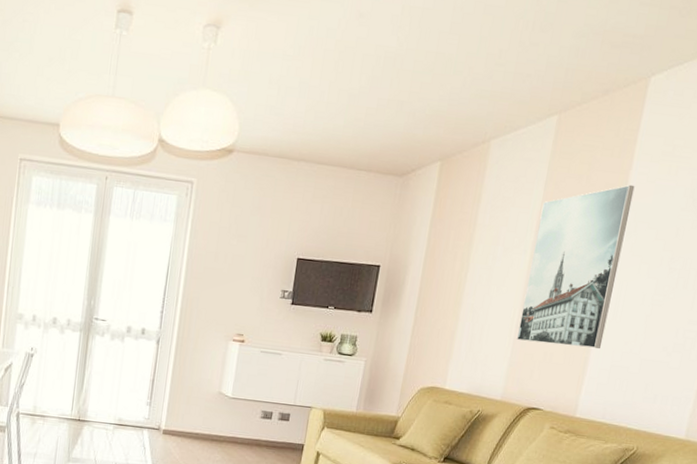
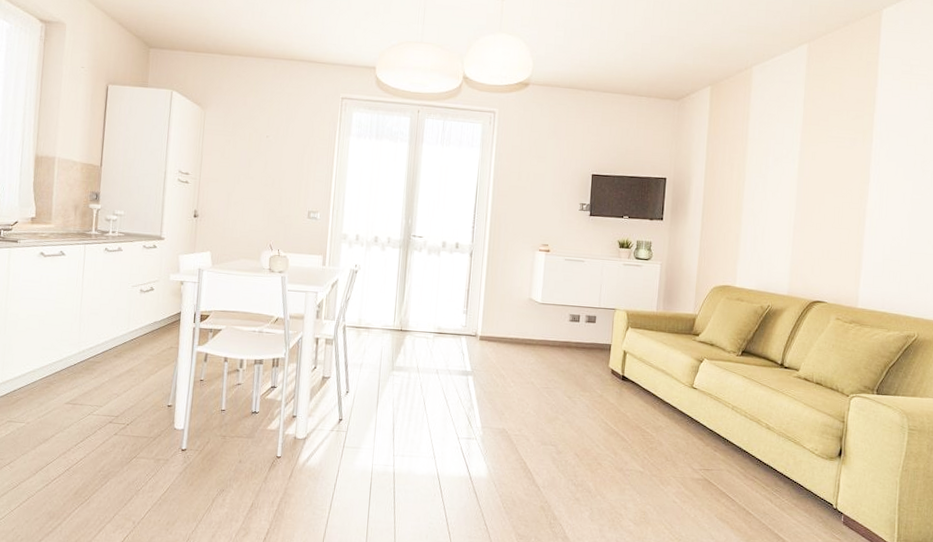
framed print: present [517,184,635,349] -> none [796,99,882,245]

